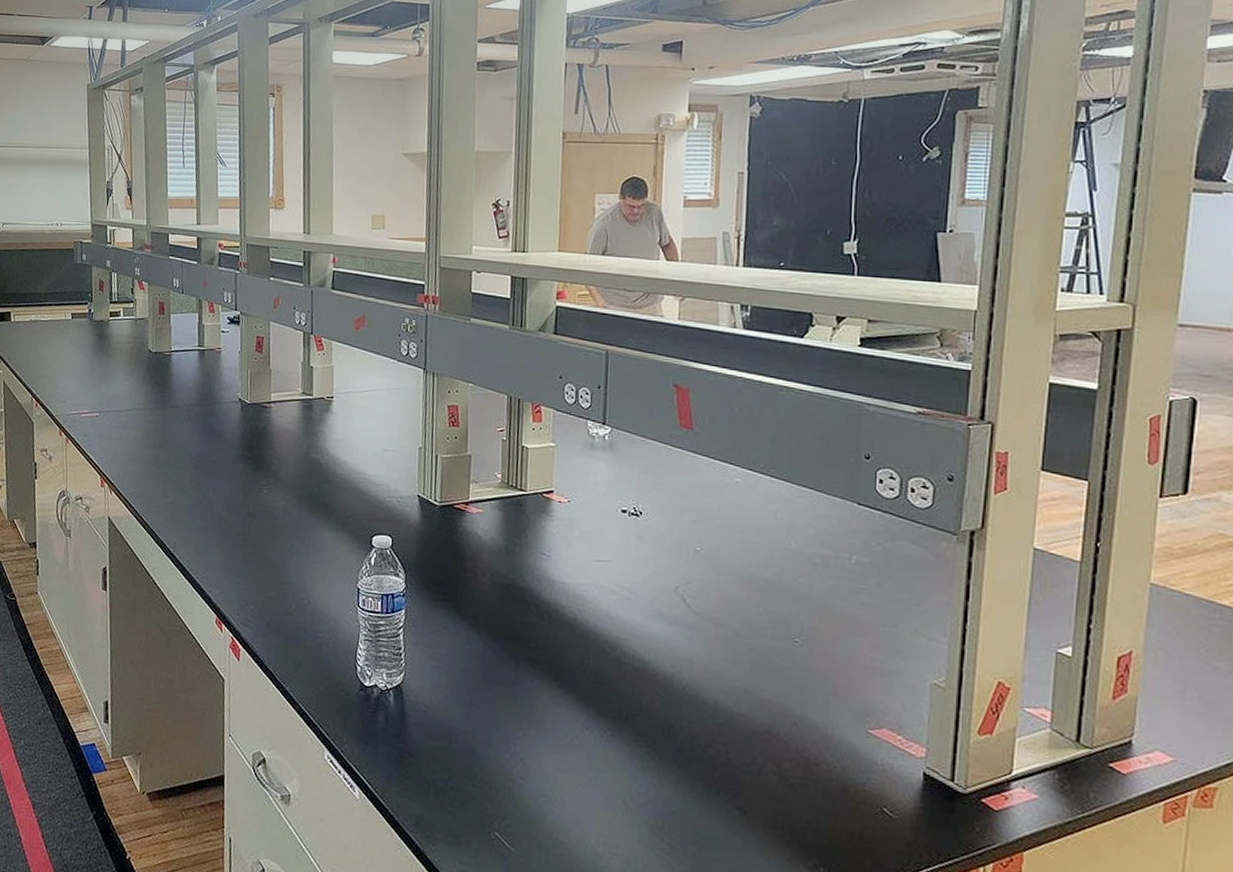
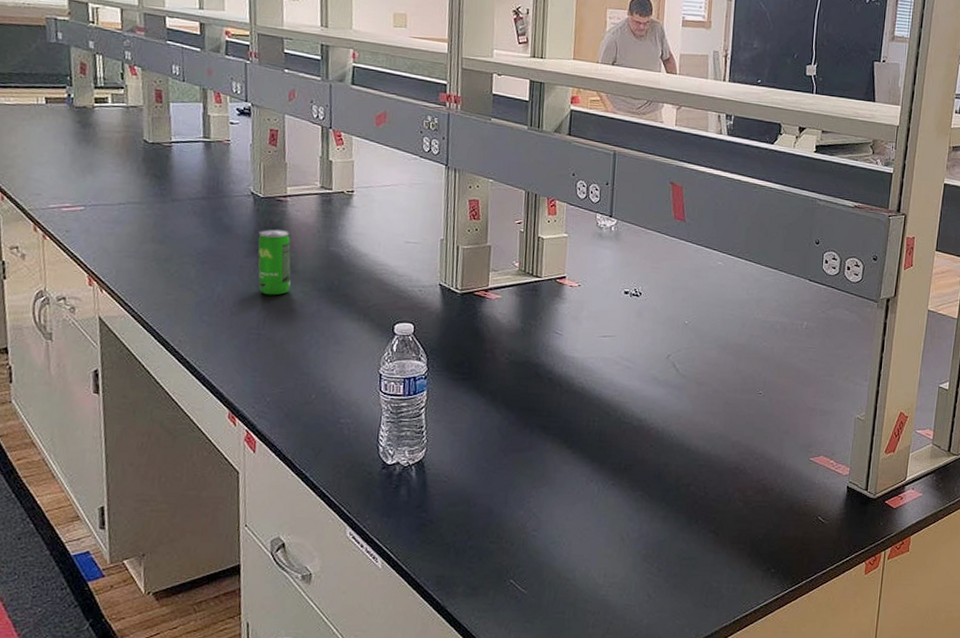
beverage can: none [244,434,274,502] -> present [257,228,291,296]

